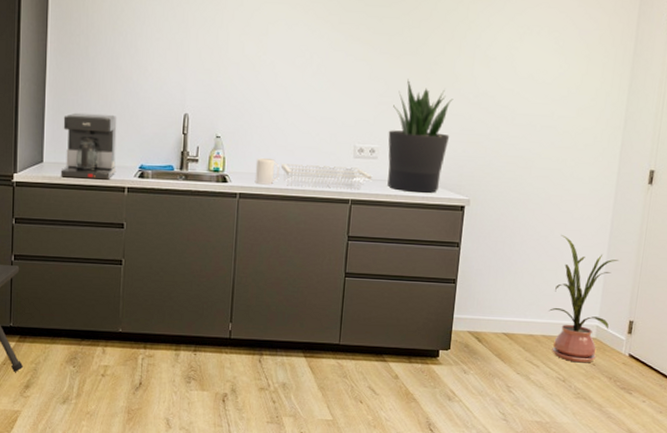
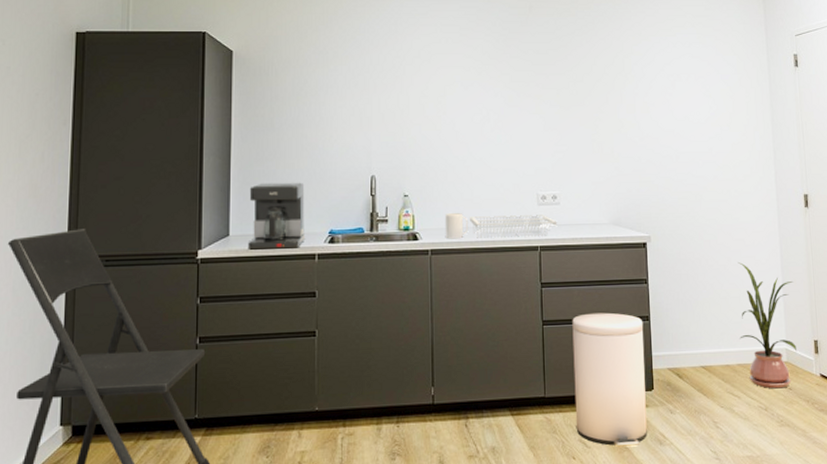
pedal bin: none [366,270,449,398] -> present [572,312,647,447]
planter: present [387,79,452,194] -> none [567,128,624,235]

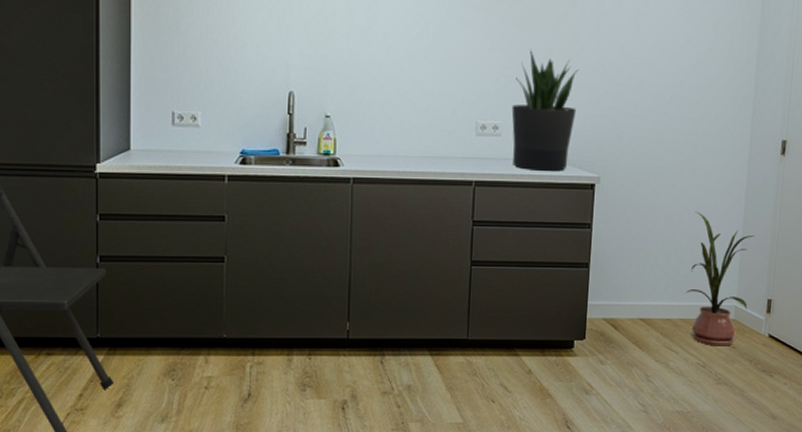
coffee maker: present [247,182,305,251] -> none [150,93,214,169]
mug: present [444,213,469,239] -> none [369,139,397,168]
dish rack: present [470,215,557,238] -> none [398,144,497,170]
planter: none [567,128,624,235] -> present [511,49,578,172]
pedal bin: present [572,312,647,447] -> none [498,256,582,393]

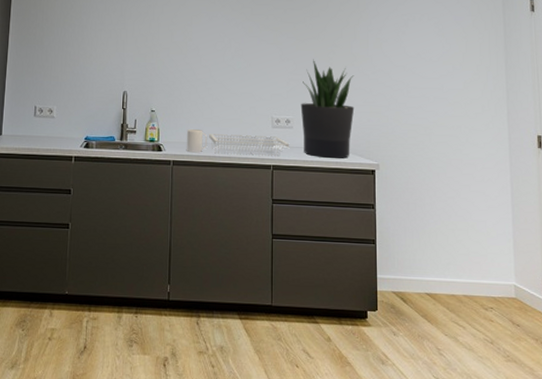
mug: none [369,139,397,168] -> present [186,129,208,153]
dish rack: none [398,144,497,170] -> present [209,134,290,157]
house plant: present [686,212,754,346] -> none [466,196,526,324]

